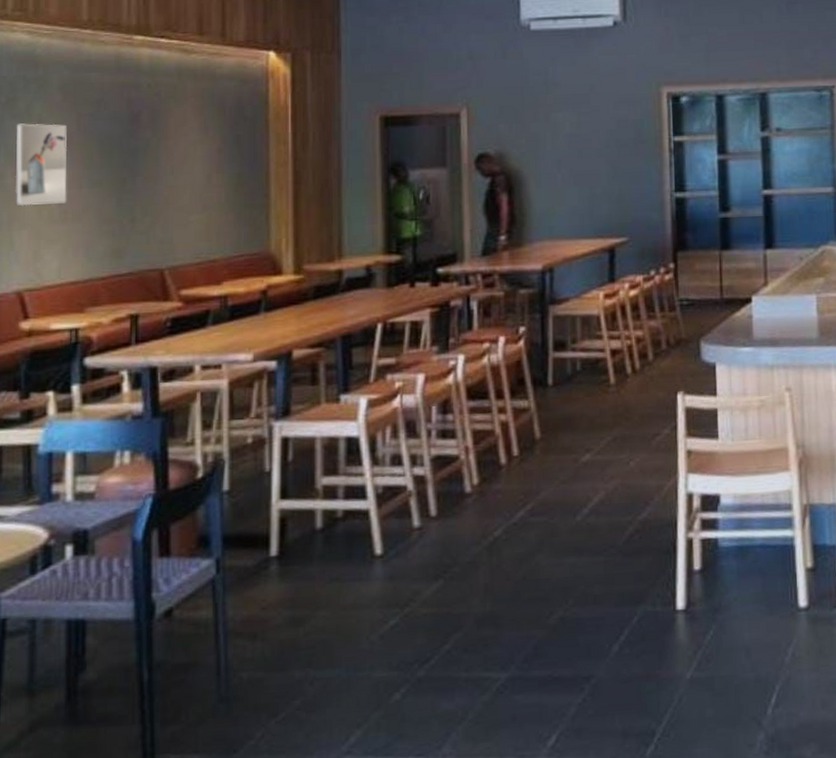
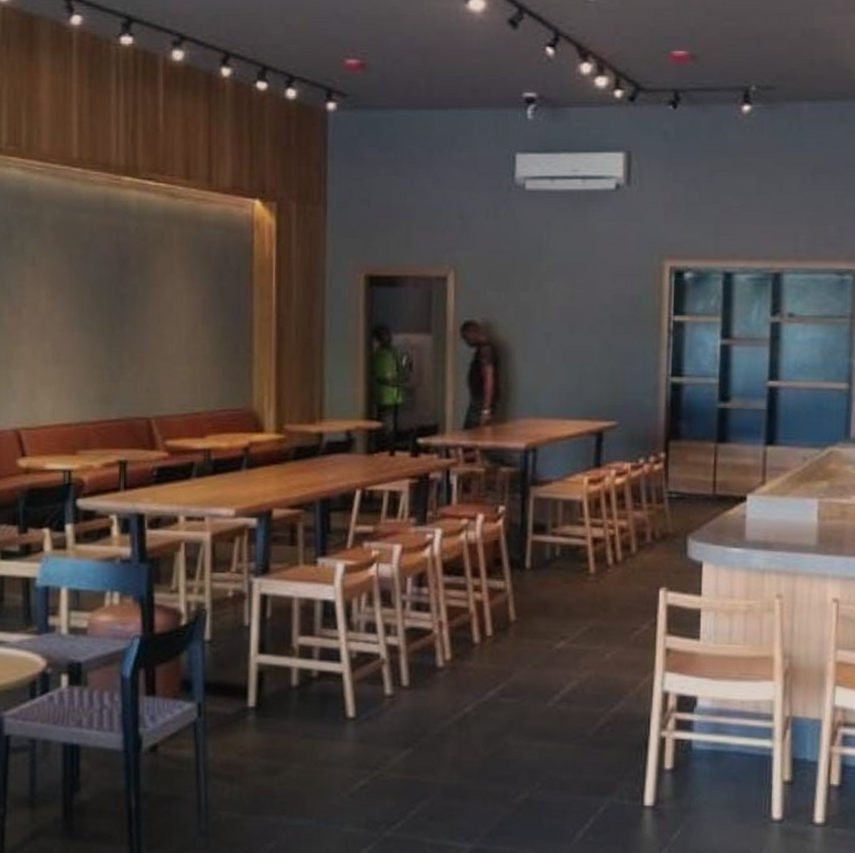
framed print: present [15,123,68,206] -> none [11,262,60,346]

